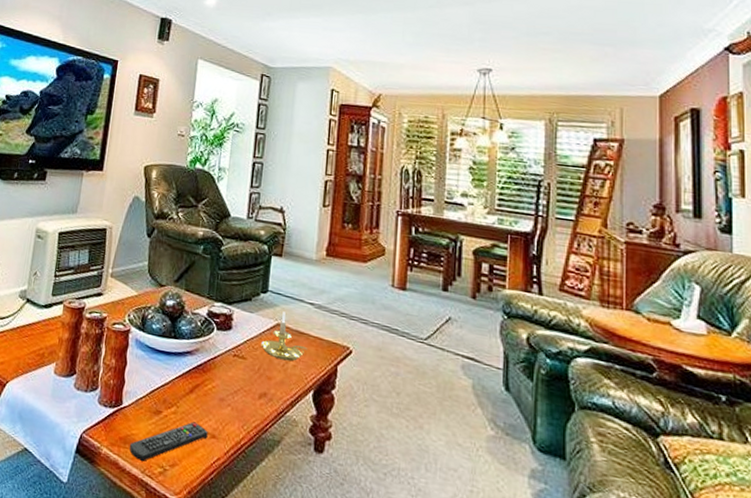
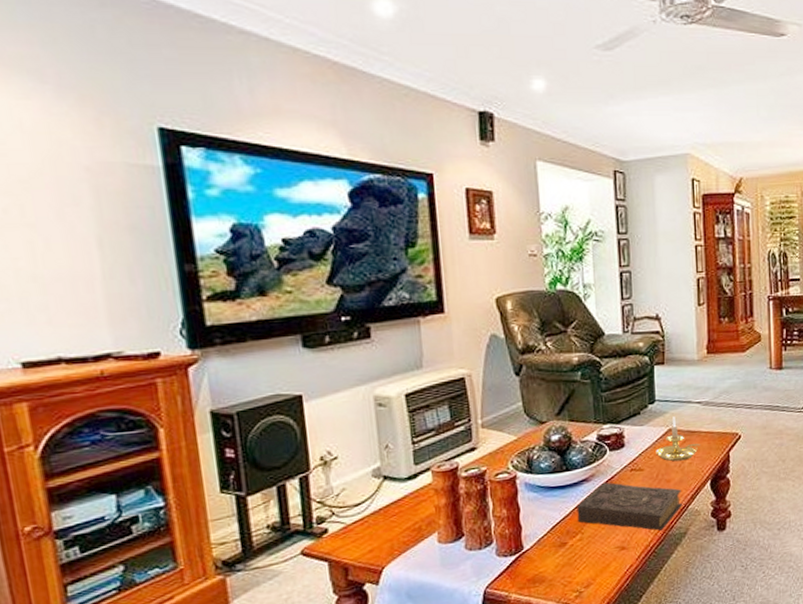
remote control: present [130,421,208,462] -> none [540,541,618,594]
book: none [175,360,281,431] -> present [576,482,683,532]

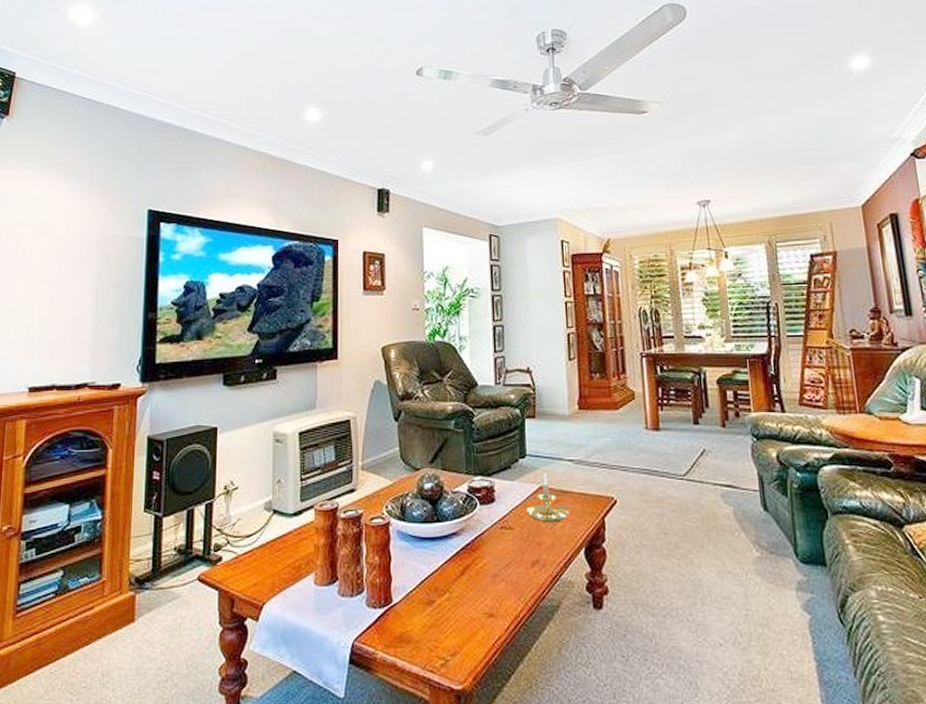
book: present [576,482,683,532] -> none [446,538,555,601]

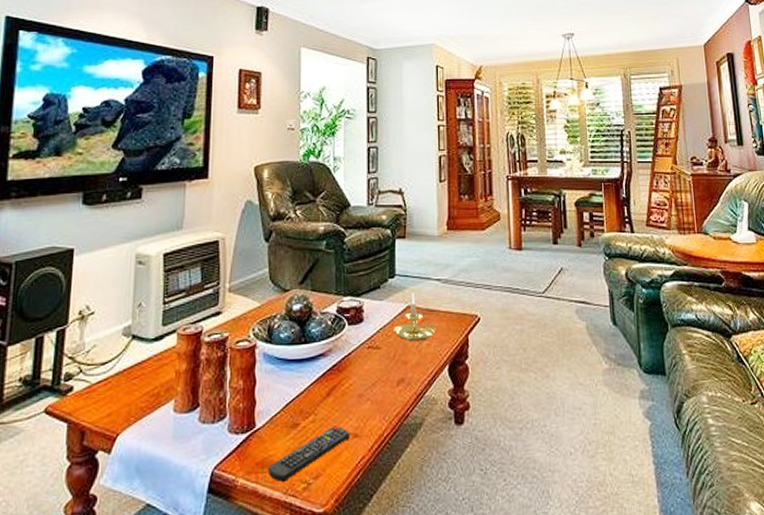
remote control: none [407,605,486,658] -> present [269,426,350,483]

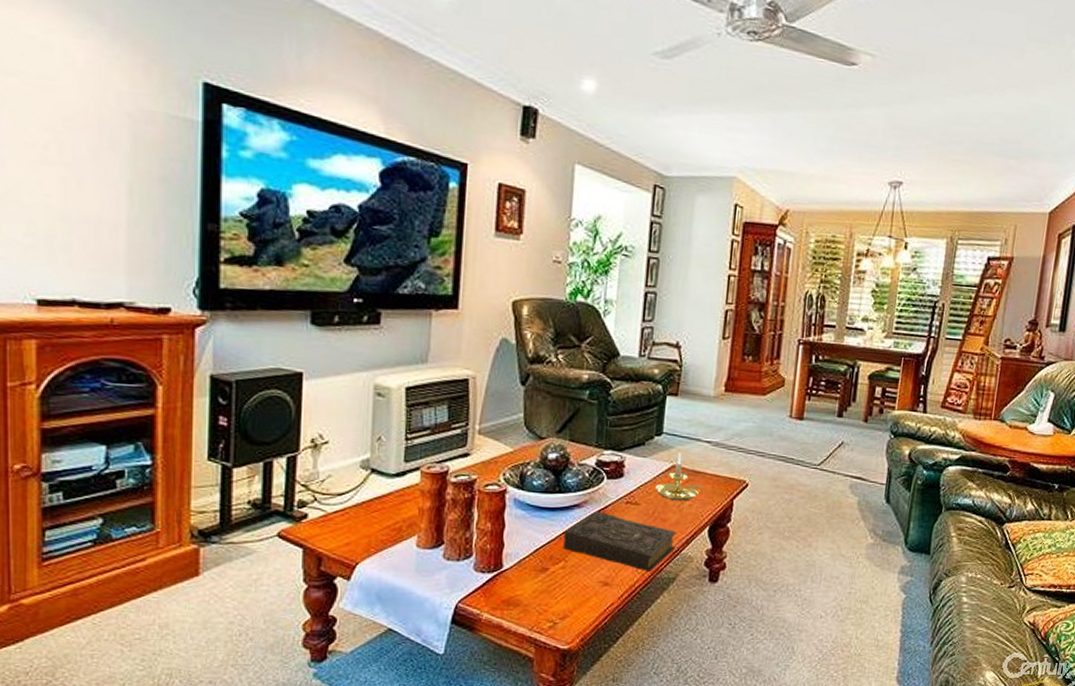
remote control: present [269,426,350,483] -> none [514,573,600,620]
book: none [312,358,420,420] -> present [563,511,677,573]

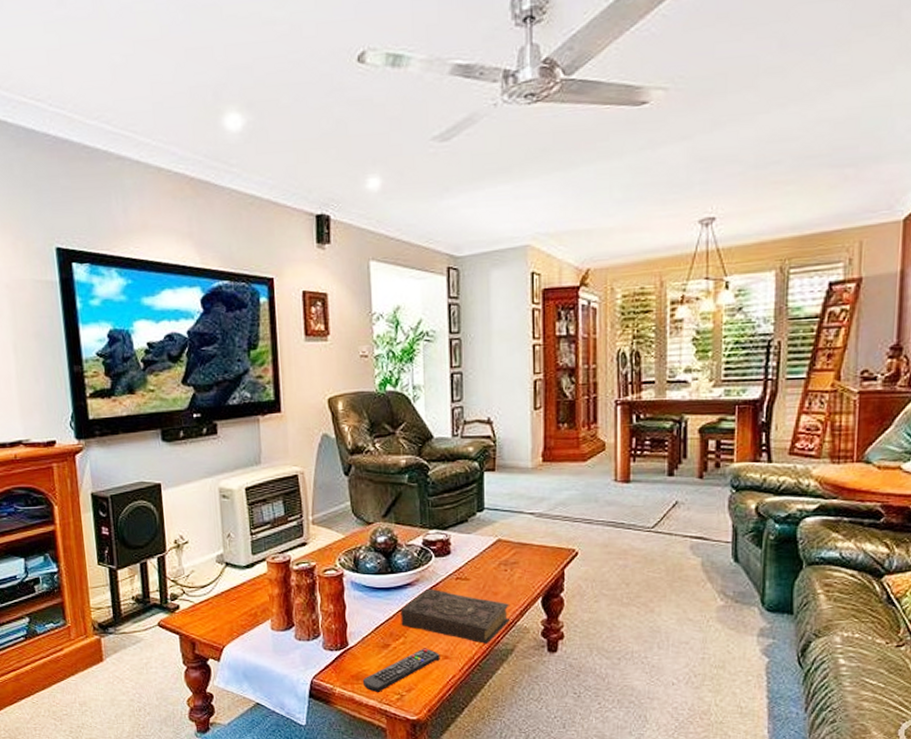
remote control: none [514,573,600,620] -> present [363,648,440,693]
candle holder: present [655,453,705,501] -> none [483,526,533,574]

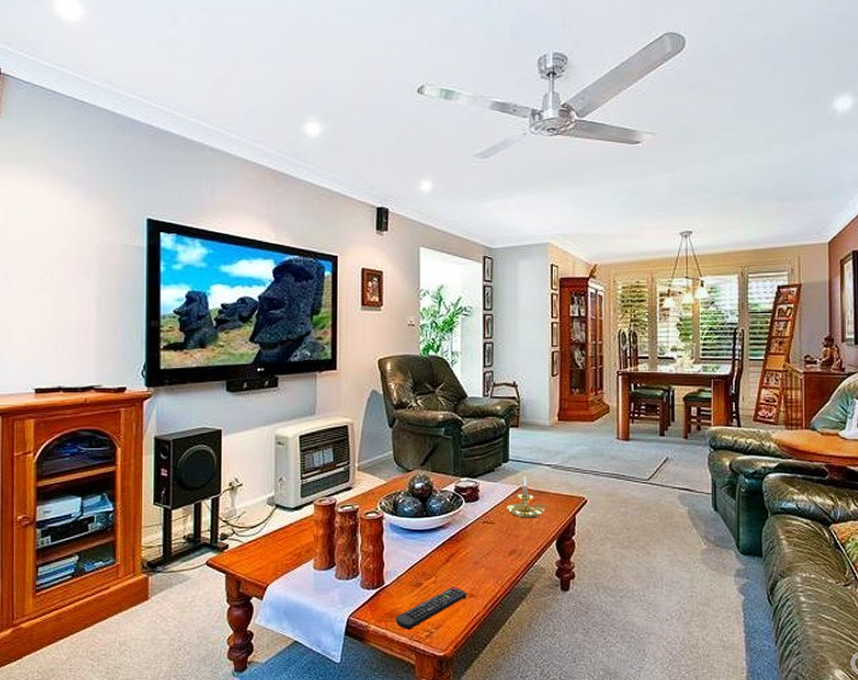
book: present [400,588,511,645] -> none [433,531,530,584]
candle holder: none [483,526,533,574] -> present [507,476,549,519]

